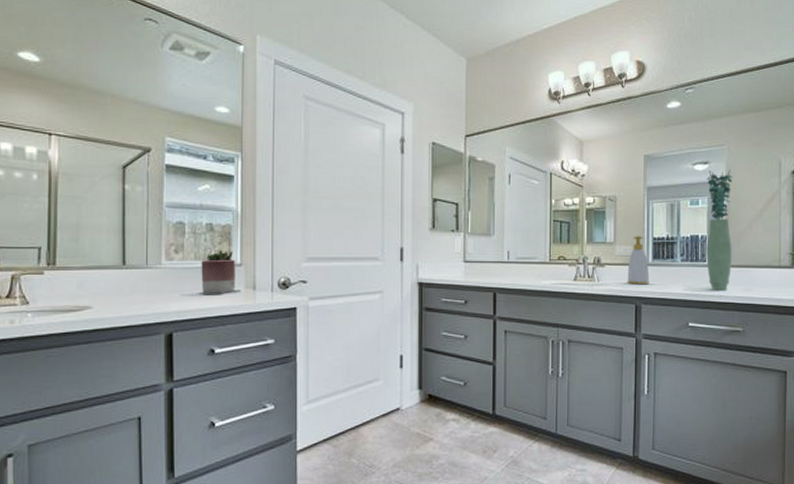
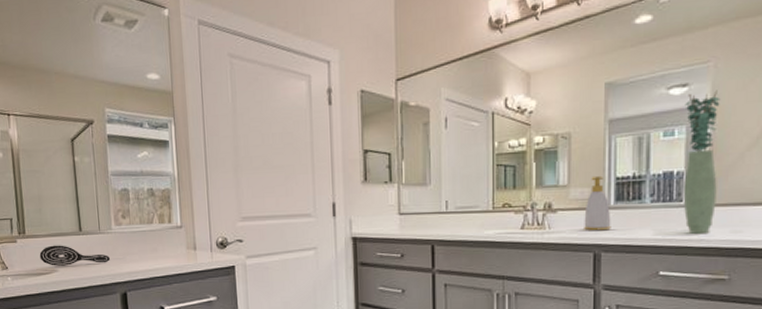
hairbrush: none [71,279,156,302] -> present [39,245,110,266]
succulent planter: present [198,251,241,294] -> none [145,214,183,256]

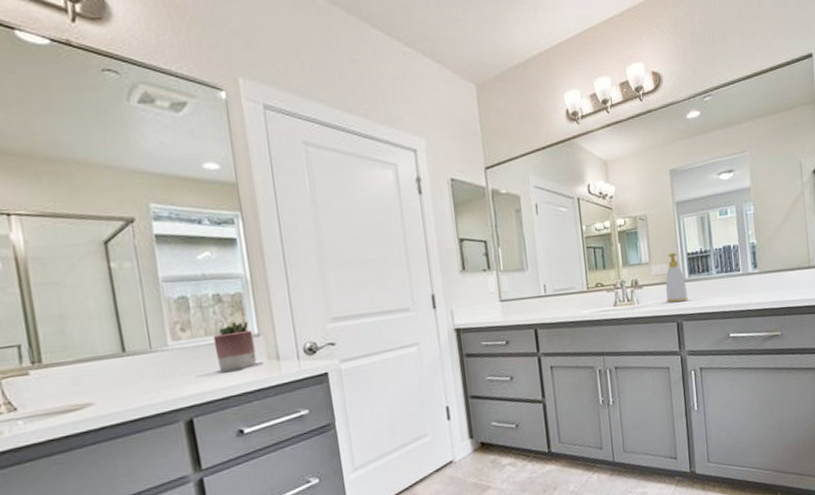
hairbrush: present [39,245,110,266] -> none [64,371,168,399]
succulent planter: none [145,214,183,256] -> present [213,321,264,373]
vase: present [683,90,720,234] -> none [732,175,765,298]

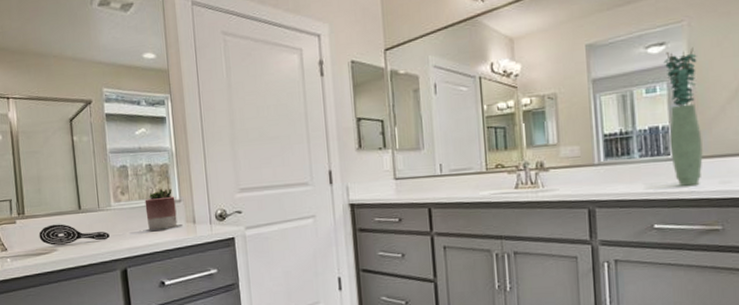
hairbrush: none [64,371,168,399] -> present [39,224,110,246]
soap bottle: present [665,252,688,303] -> none [576,133,603,188]
vase: none [732,175,765,298] -> present [663,47,703,186]

